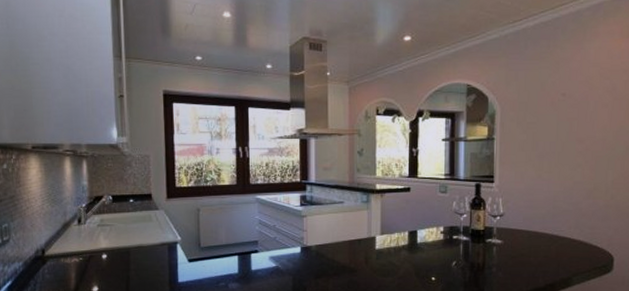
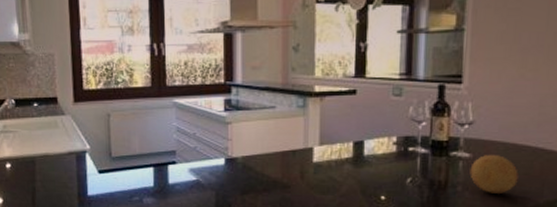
fruit: none [502,241,540,273] -> present [470,155,518,193]

